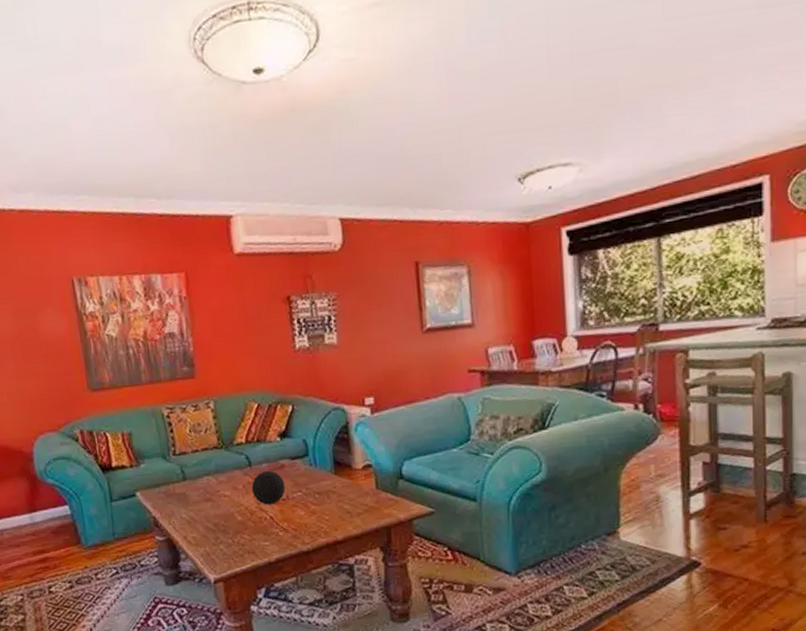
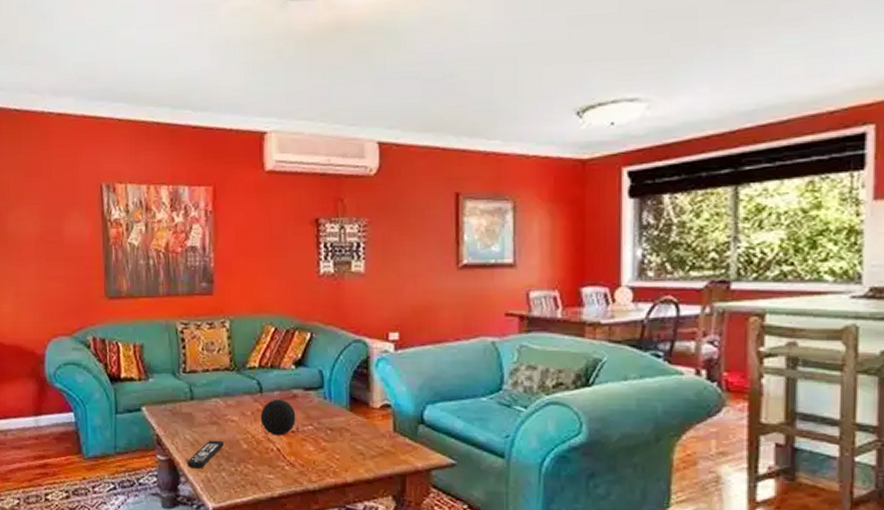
remote control: none [185,515,220,545] -> present [187,440,225,469]

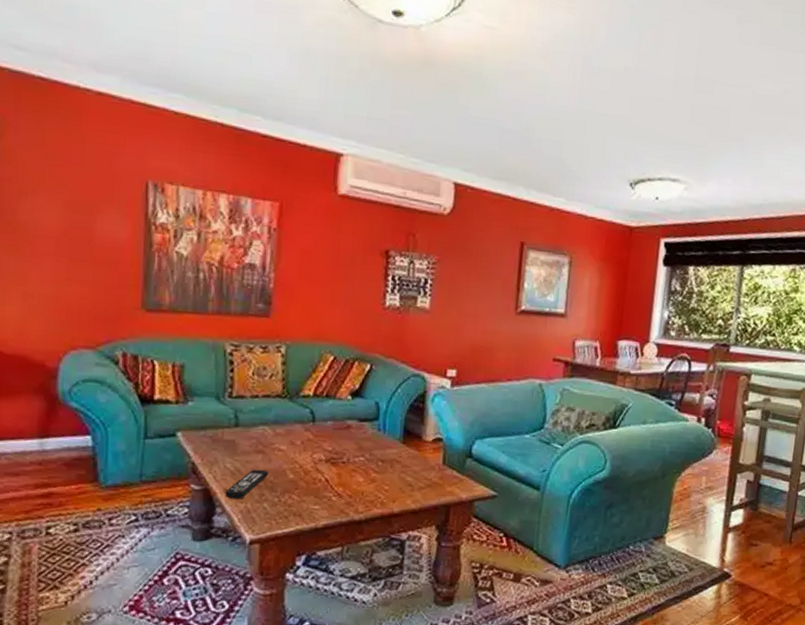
decorative ball: present [260,399,296,436] -> none [310,429,348,466]

